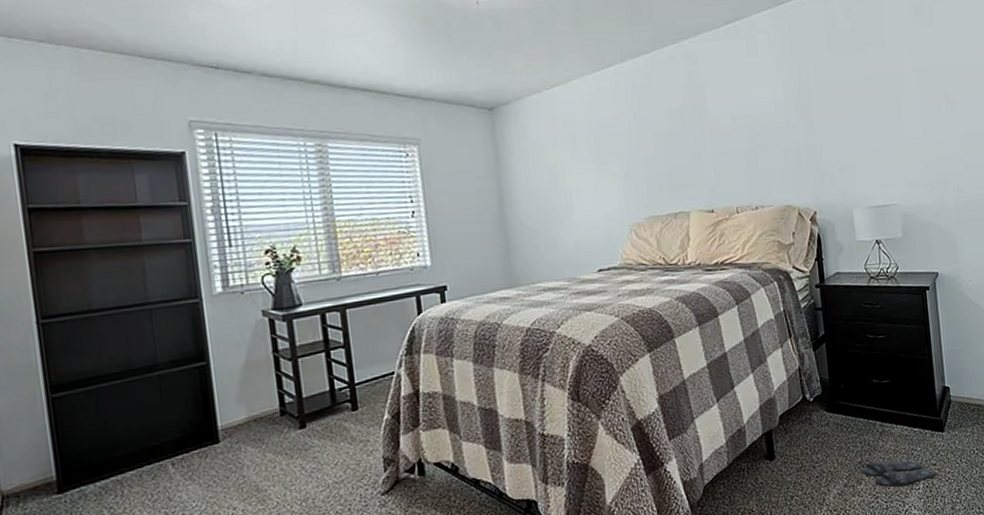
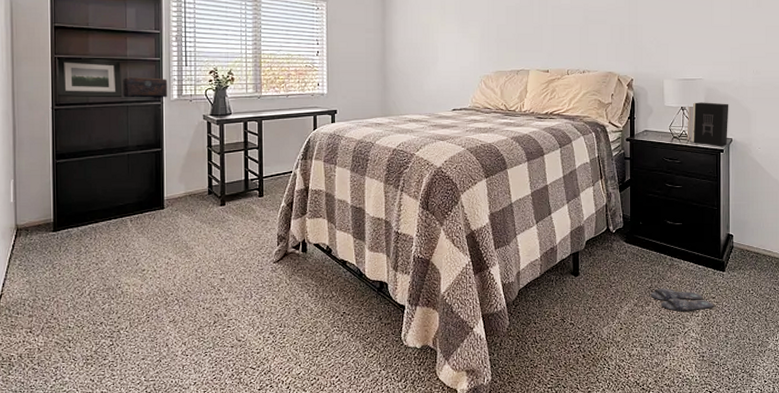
picture frame: none [35,247,142,307] -> present [56,57,123,98]
decorative box: none [139,266,209,298] -> present [123,76,168,98]
book: none [883,230,933,284] -> present [687,102,729,147]

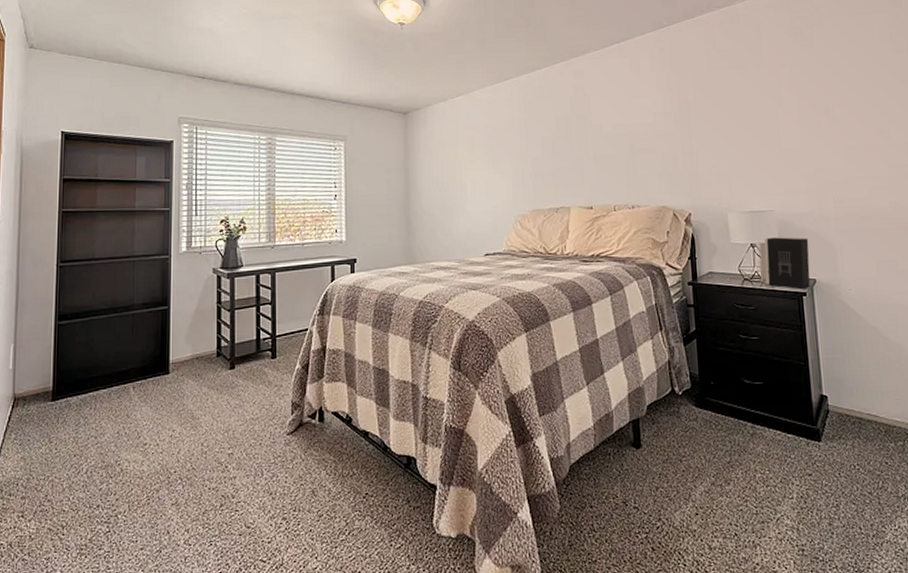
picture frame: present [56,57,123,98] -> none [63,210,130,253]
decorative box: present [123,76,168,98] -> none [130,228,177,252]
slippers: present [650,288,715,312] -> none [730,462,812,493]

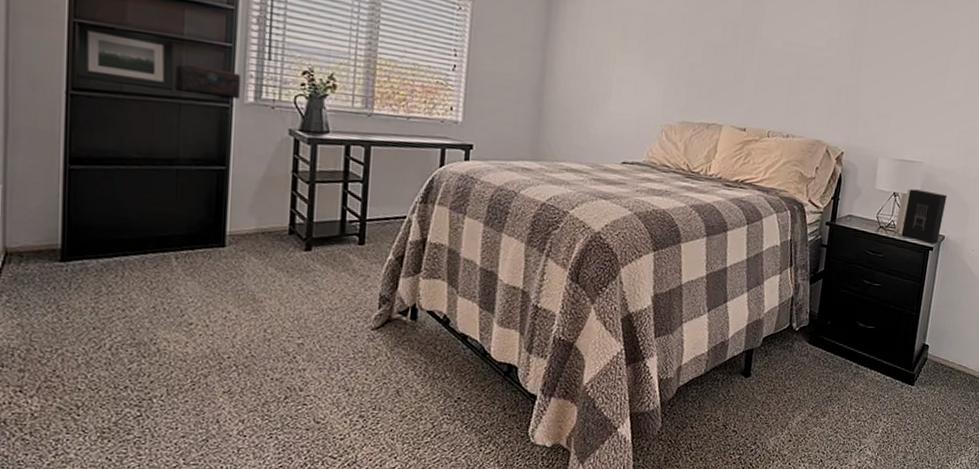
picture frame: none [63,210,130,253] -> present [75,21,175,92]
decorative box: none [130,228,177,252] -> present [174,63,242,100]

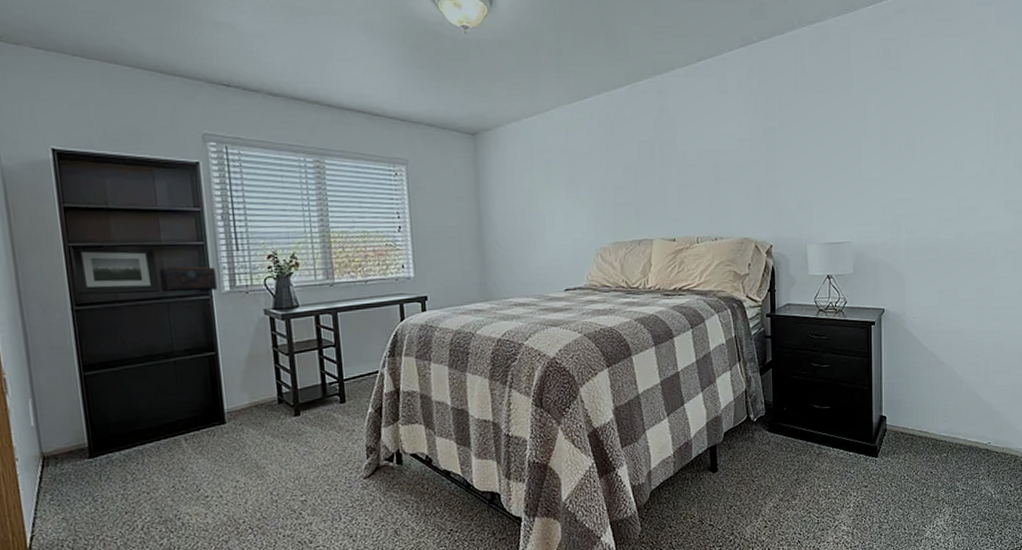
book: present [894,188,947,244] -> none [834,268,881,319]

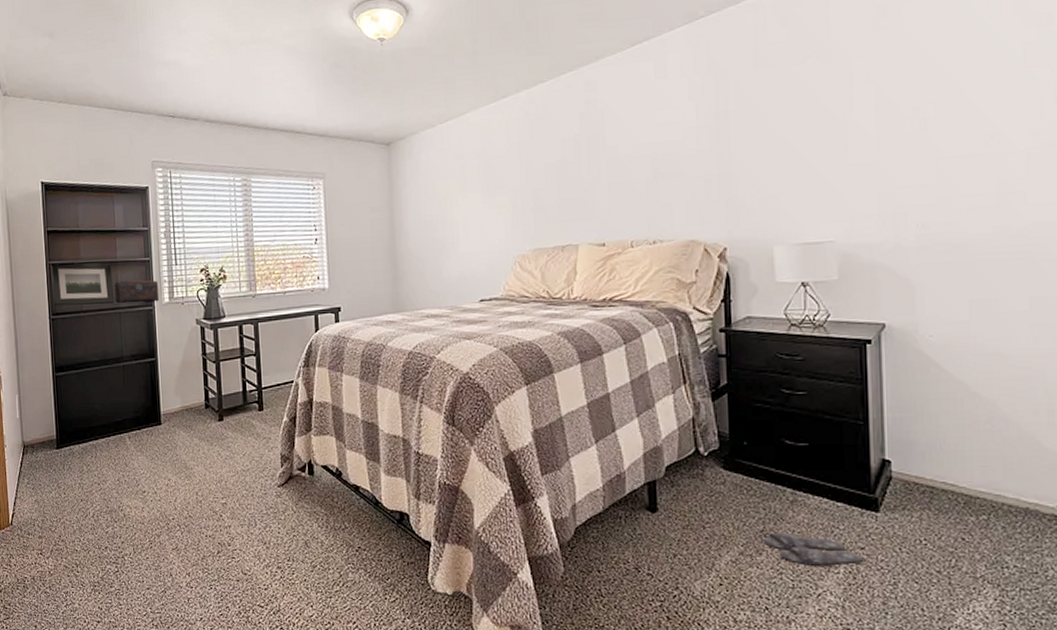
slippers: none [797,479,867,504] -> present [763,532,864,566]

